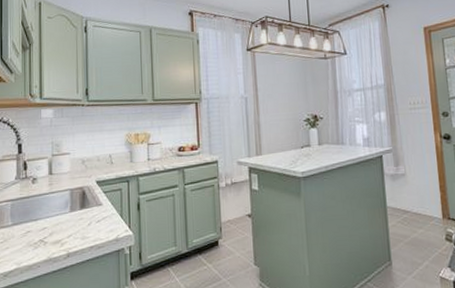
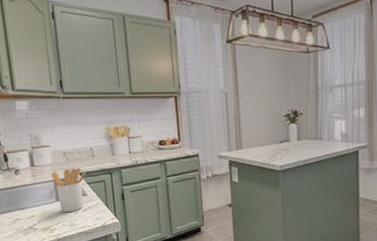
utensil holder: none [68,176,103,225] -> present [51,168,86,213]

